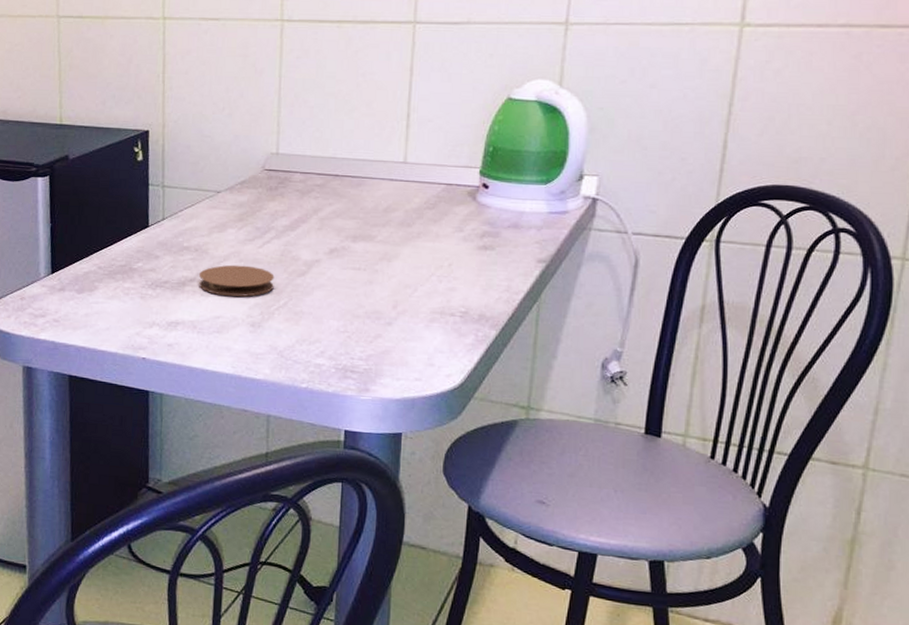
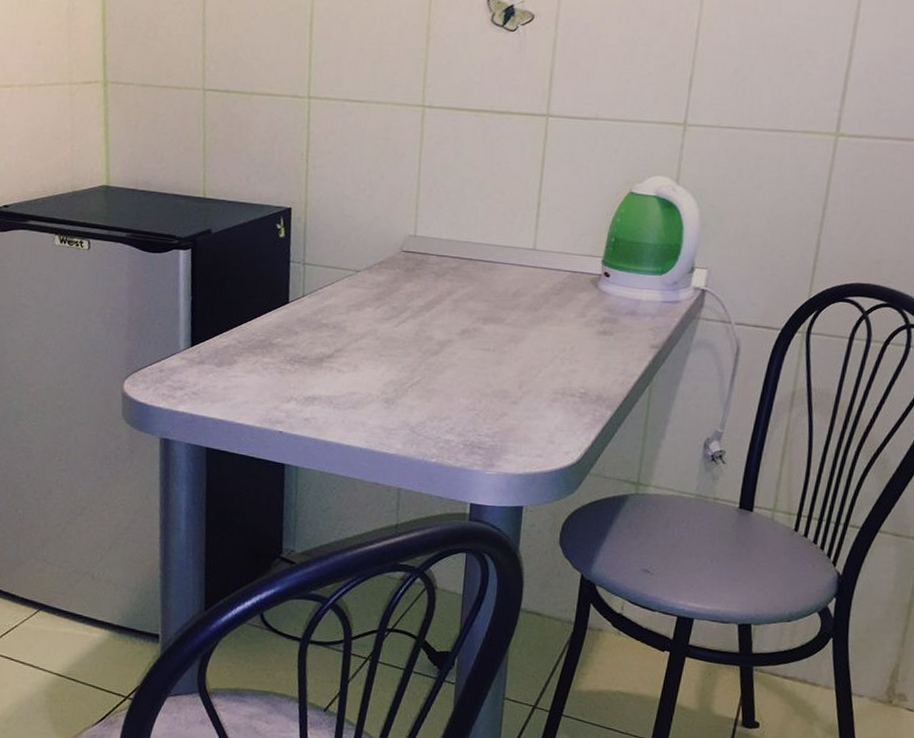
coaster: present [198,264,275,297] -> none [336,342,409,374]

